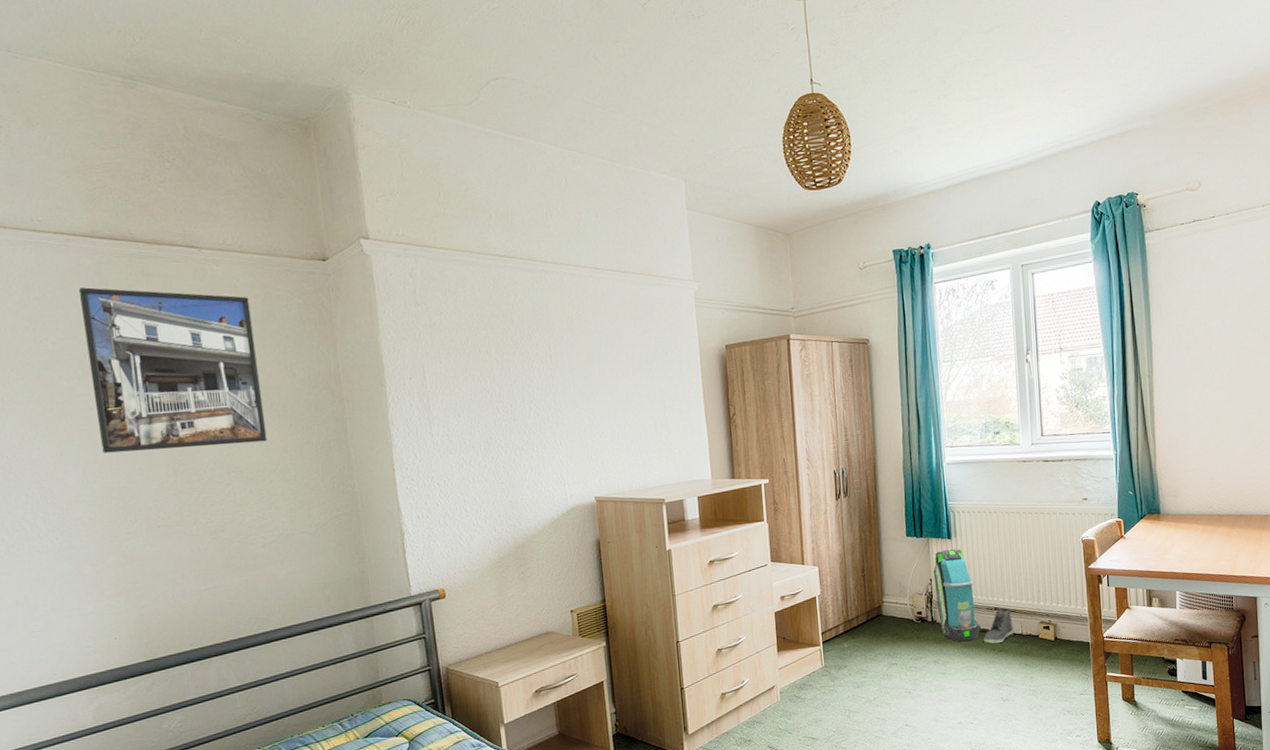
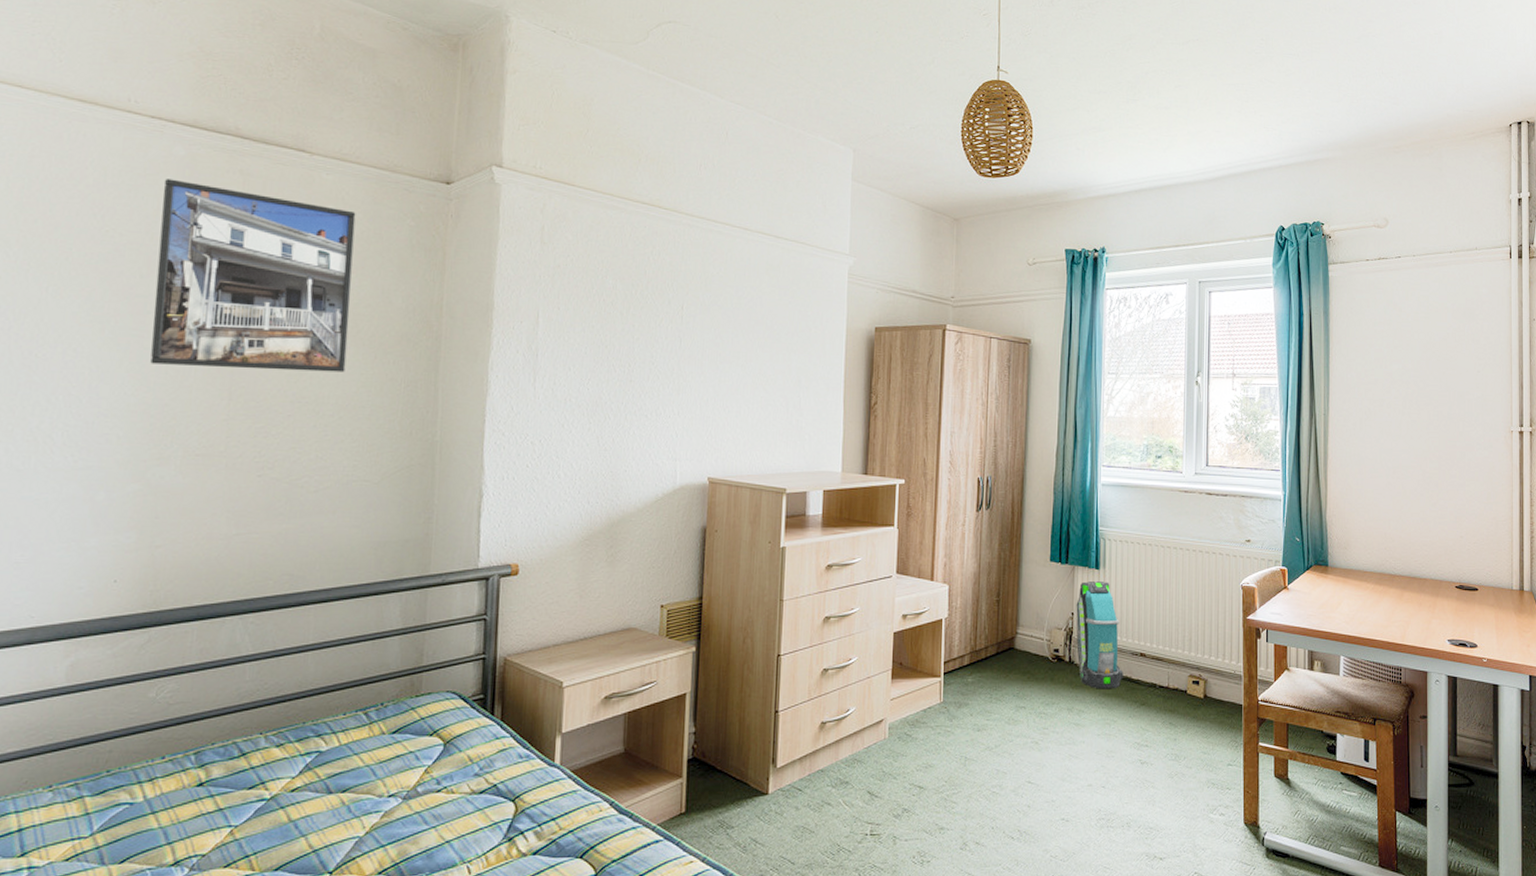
sneaker: present [983,608,1013,644] -> none [1124,655,1159,696]

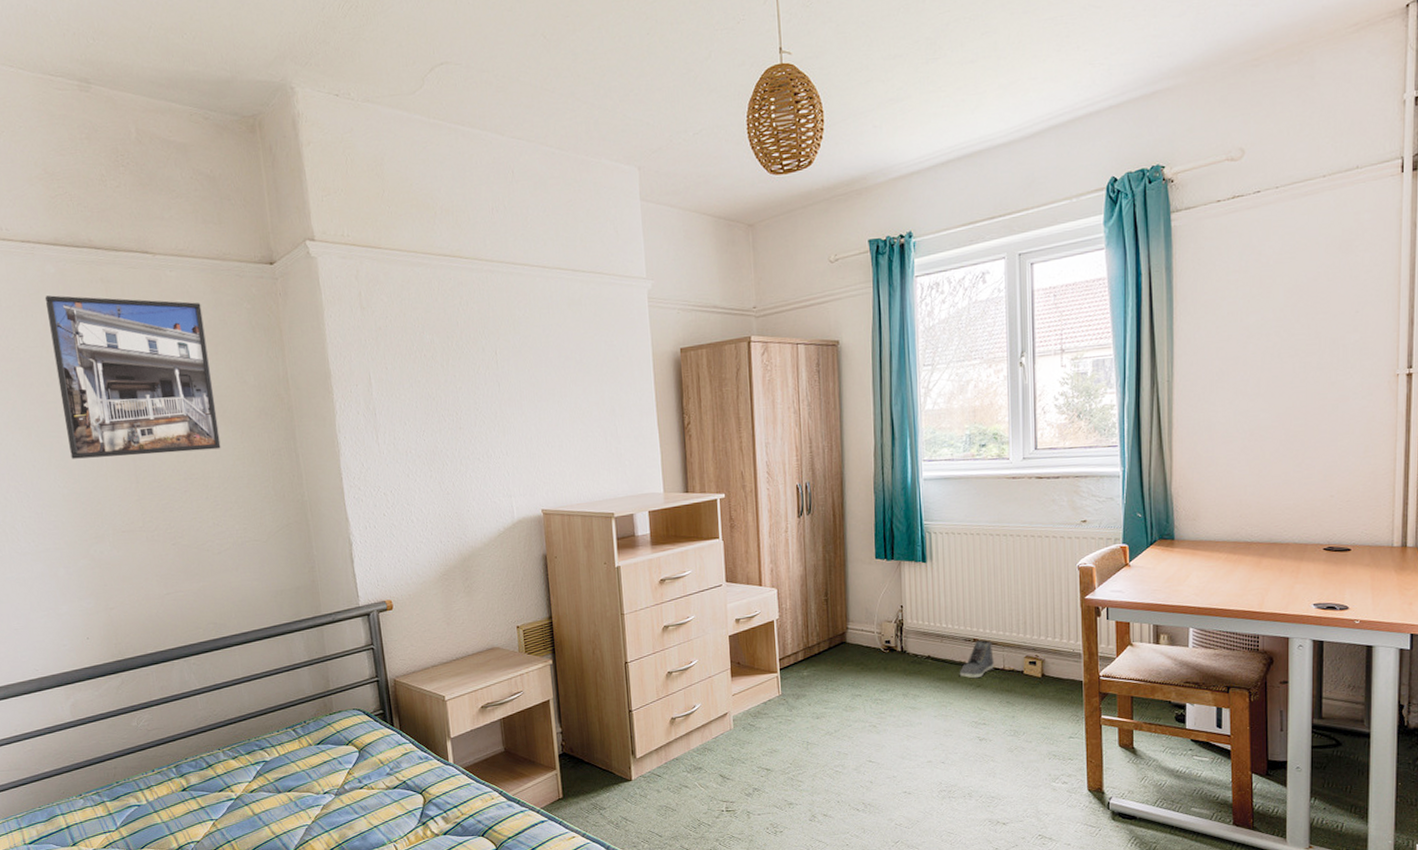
backpack: present [1076,581,1123,689] -> none [905,573,957,675]
sneaker: none [1124,655,1159,696] -> present [959,640,994,679]

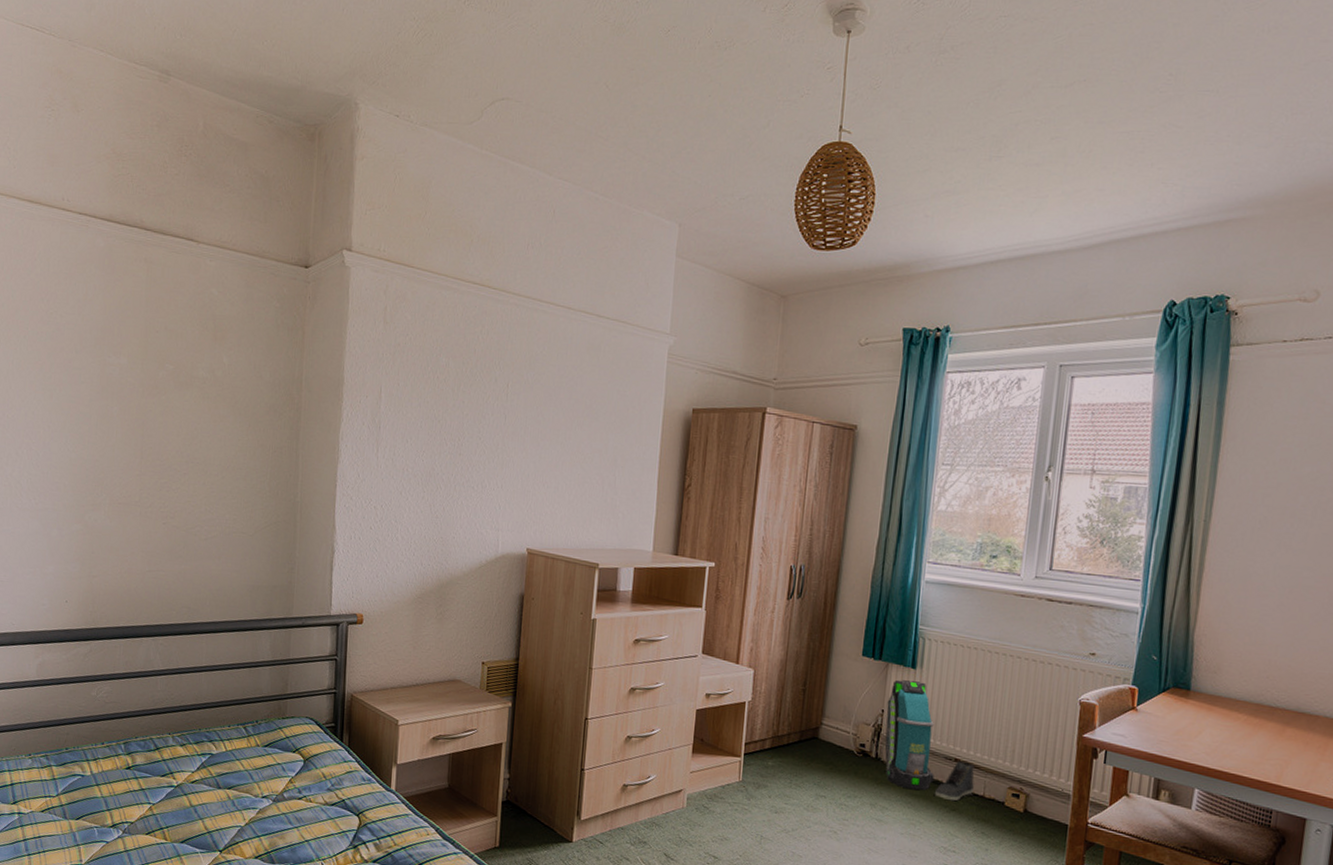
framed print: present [44,295,221,459] -> none [85,267,233,438]
backpack: none [905,573,957,675] -> present [884,679,934,791]

